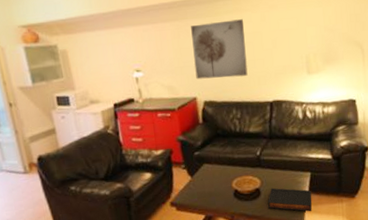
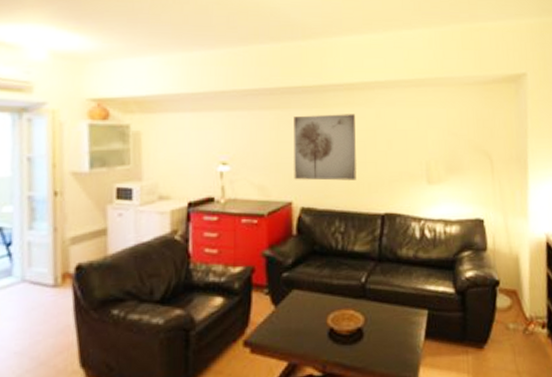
book: present [267,188,313,212] -> none [371,328,430,366]

